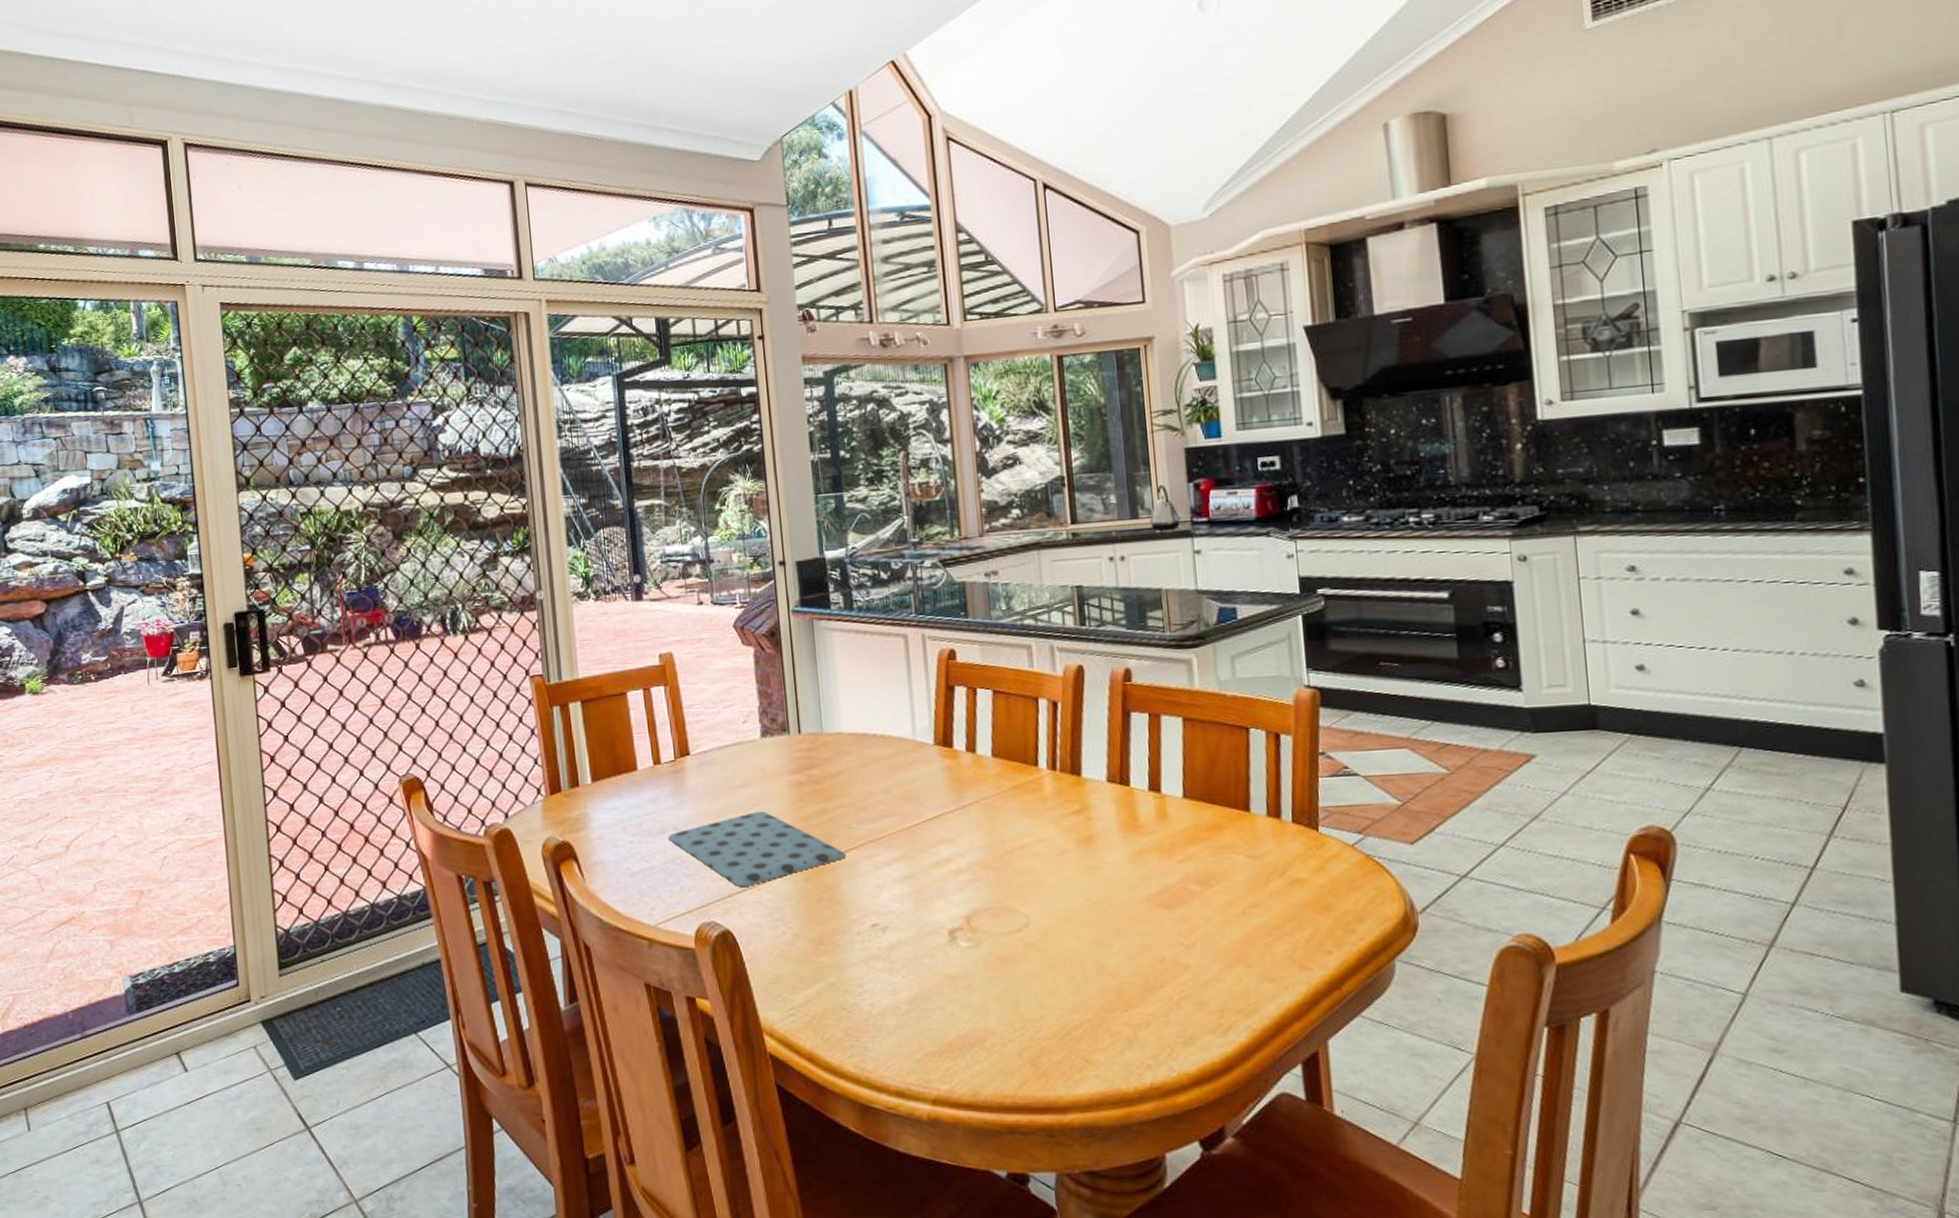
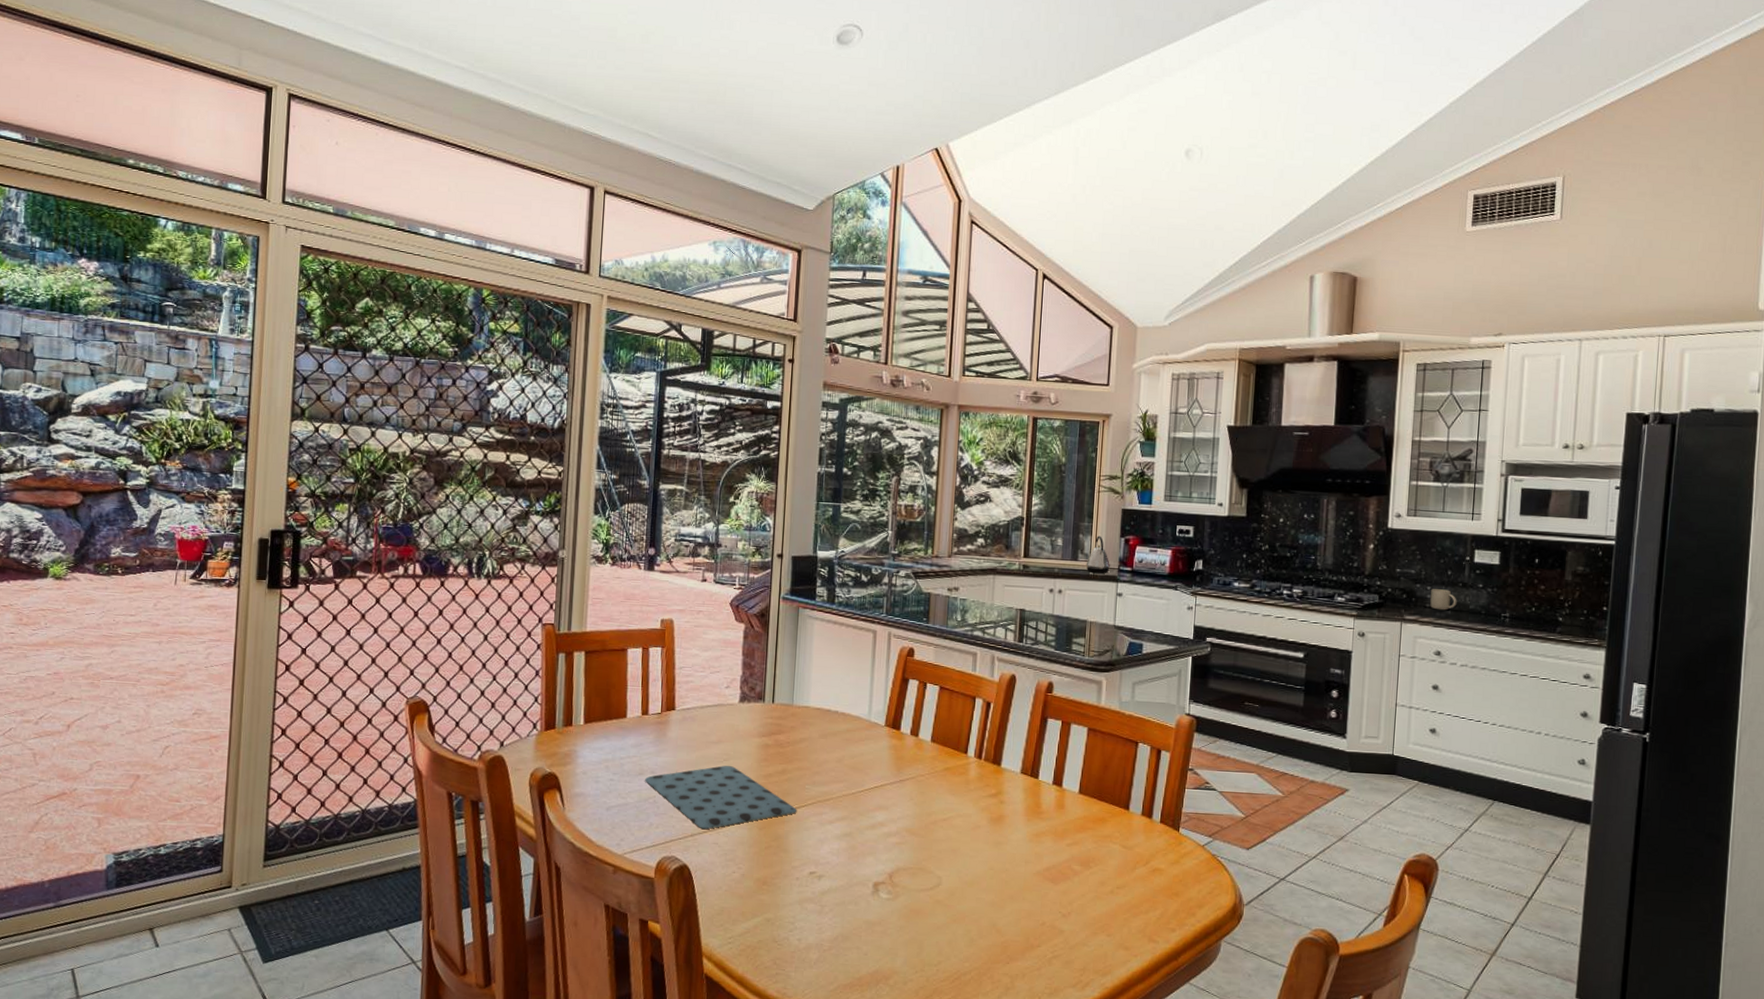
mug: none [1609,486,1648,514] -> present [1430,589,1457,611]

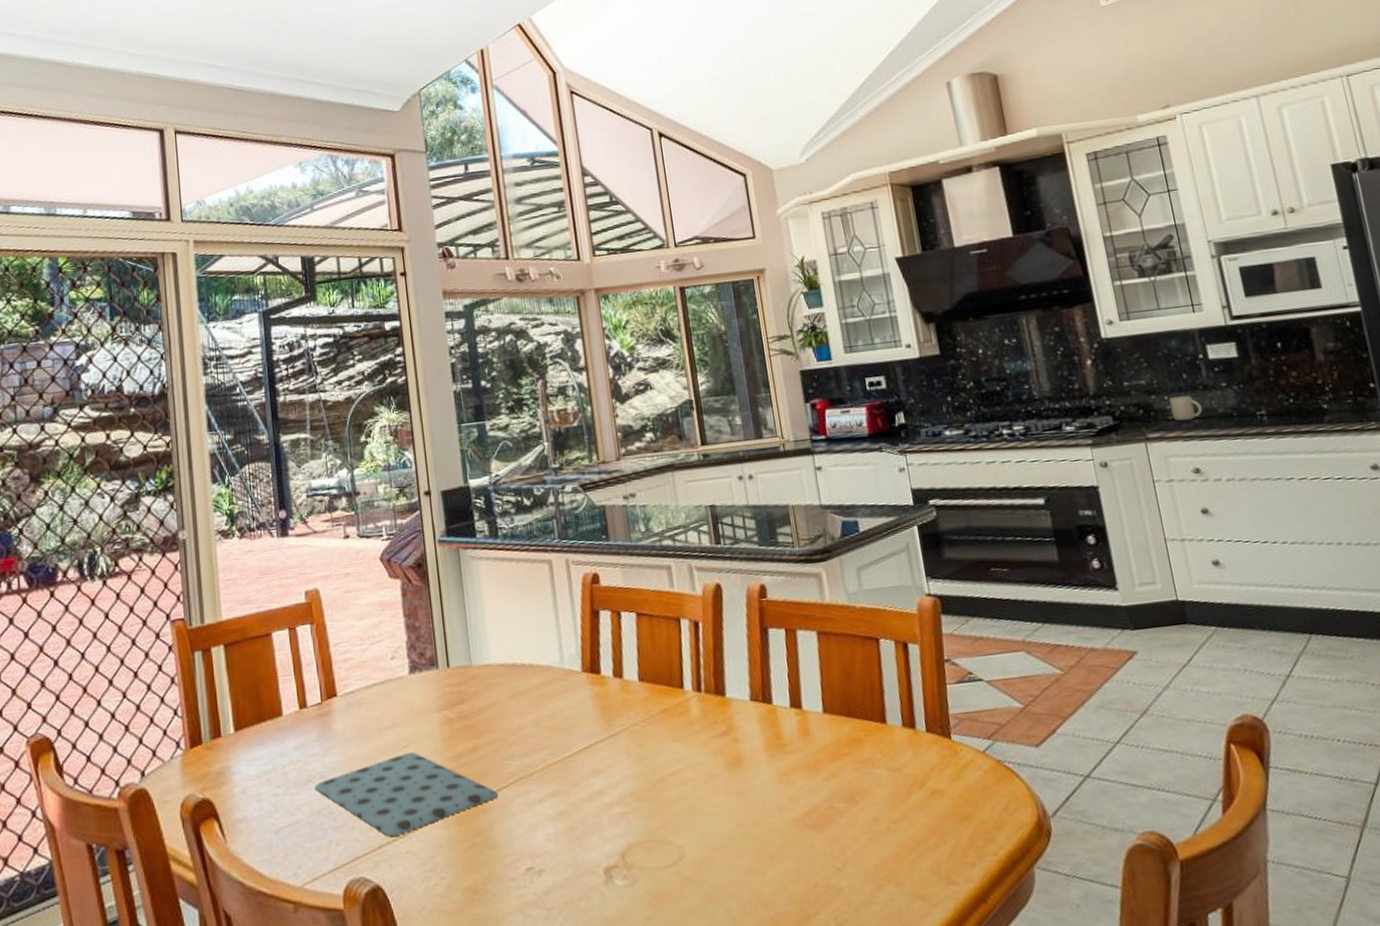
kettle: present [1085,536,1110,574] -> none [772,405,801,450]

